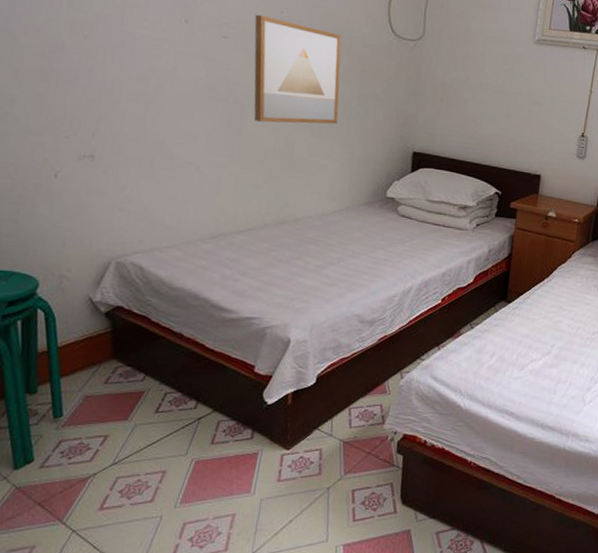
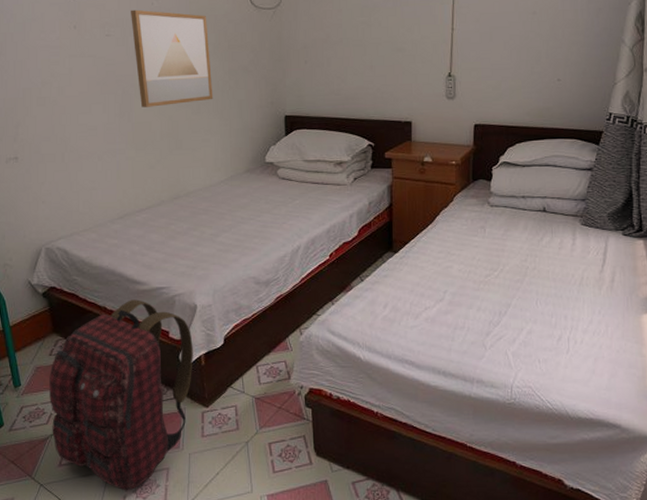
backpack: none [96,328,281,539] -> present [49,299,193,491]

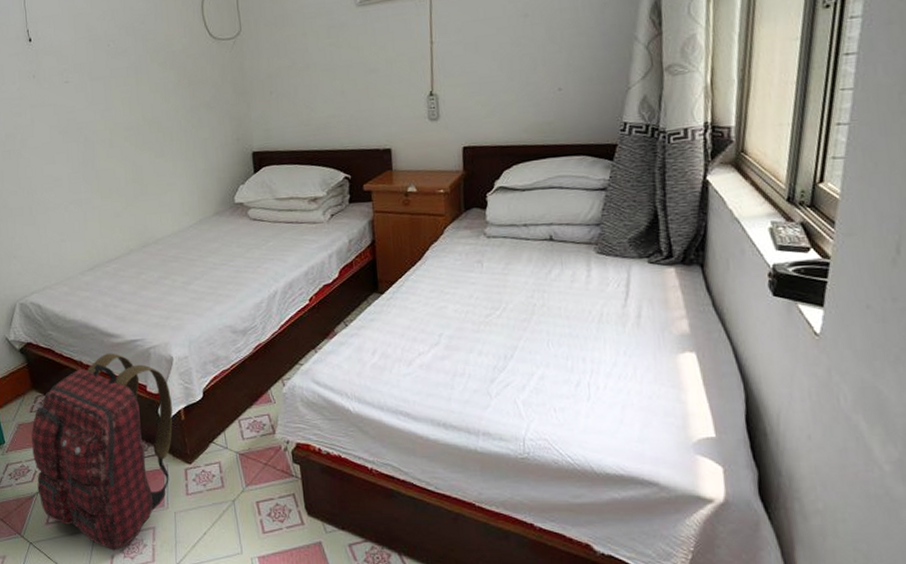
wall art: present [131,9,213,107] -> none [87,52,177,154]

